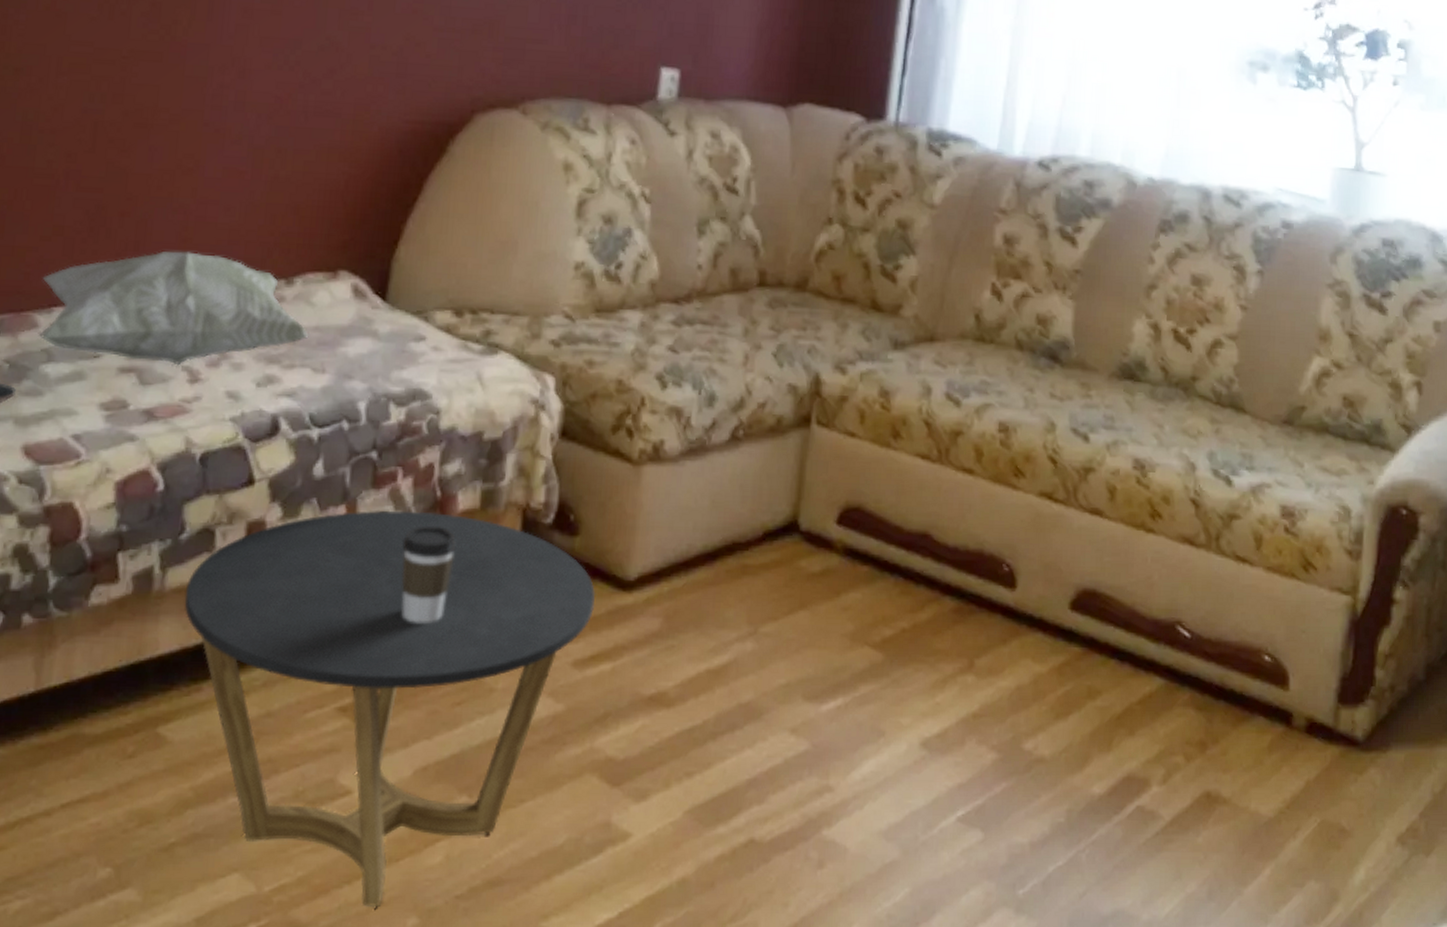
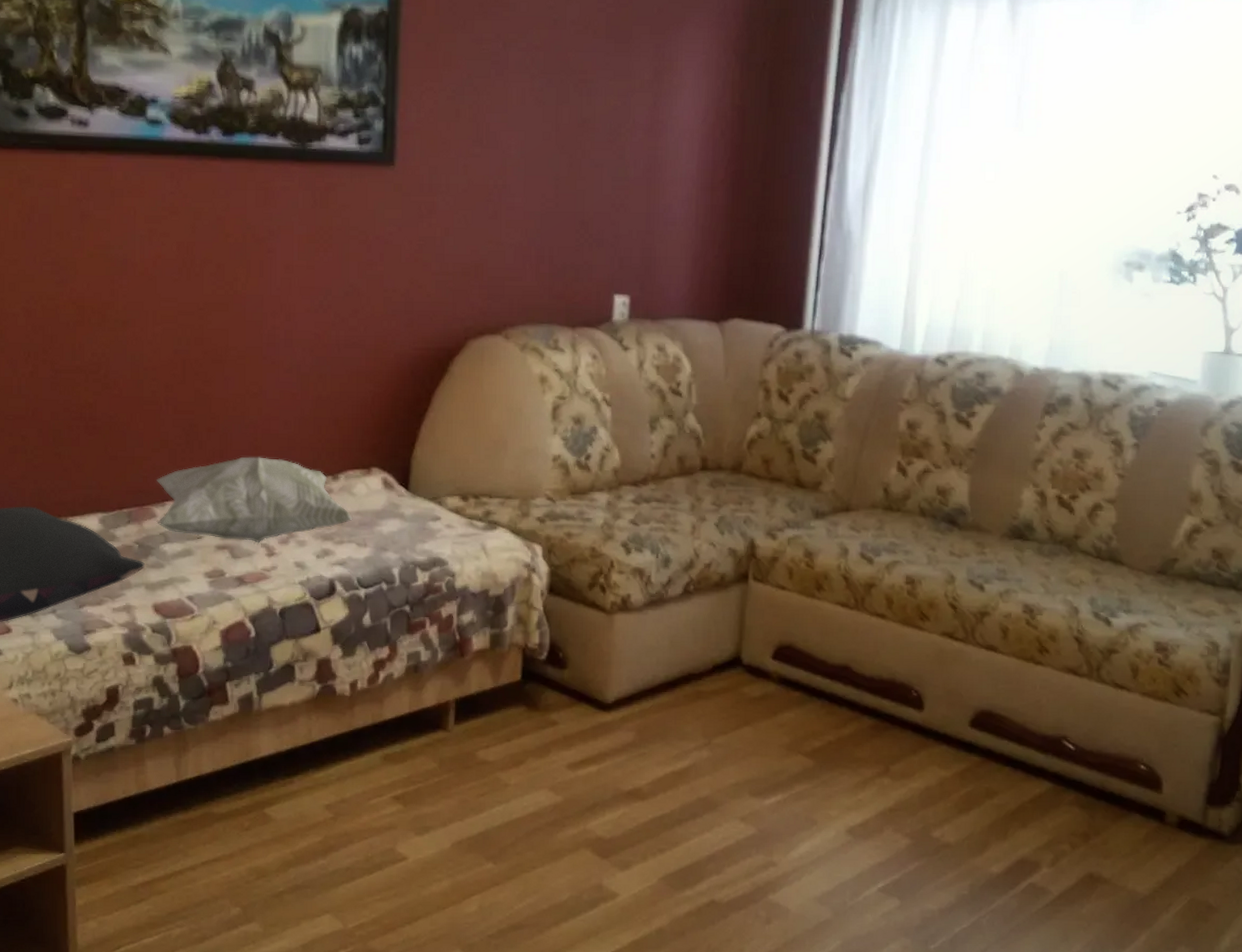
side table: present [184,510,596,908] -> none [276,650,583,942]
coffee cup: present [402,525,457,624] -> none [433,662,474,735]

